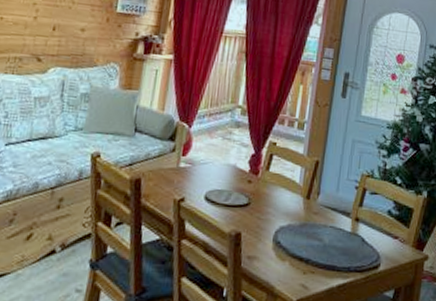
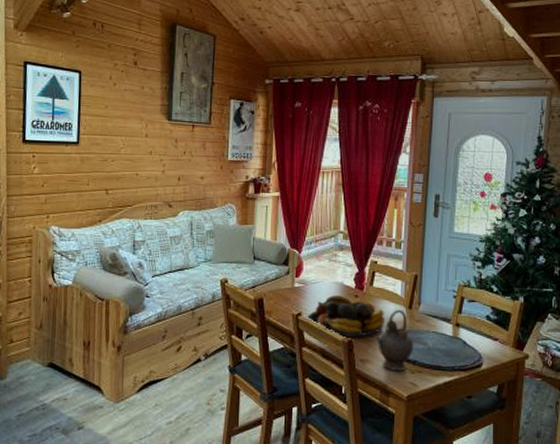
fruit bowl: none [188,179,280,229] -> present [305,295,385,337]
teapot: none [266,198,309,272] -> present [375,309,414,372]

